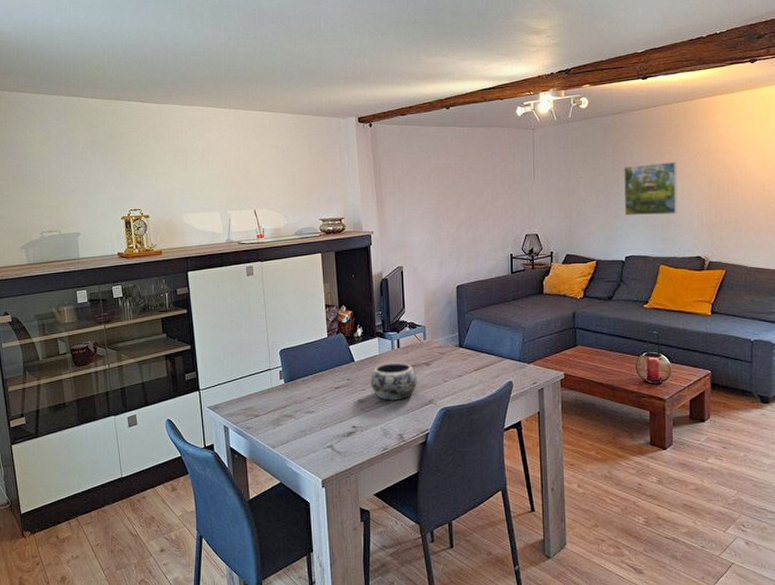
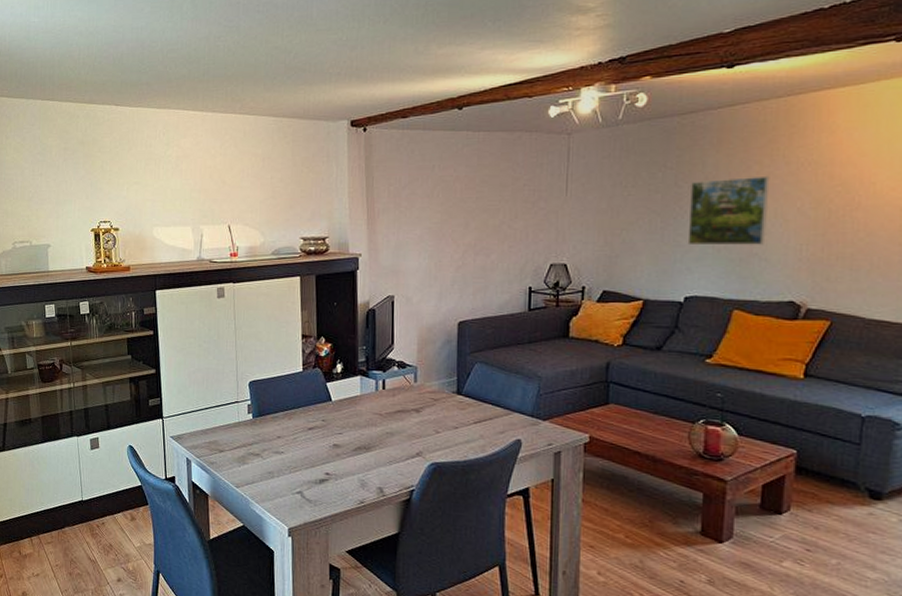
decorative bowl: present [371,362,417,401] -> none [349,405,404,450]

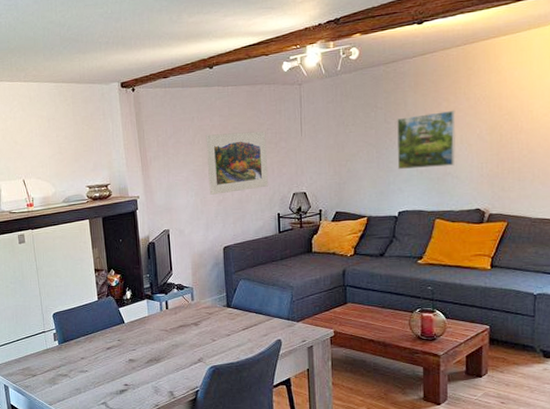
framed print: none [446,187,522,259] -> present [206,131,268,195]

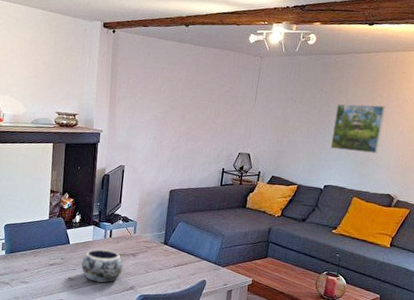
decorative bowl: none [141,323,186,360] -> present [81,249,123,283]
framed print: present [206,131,268,195] -> none [166,86,225,143]

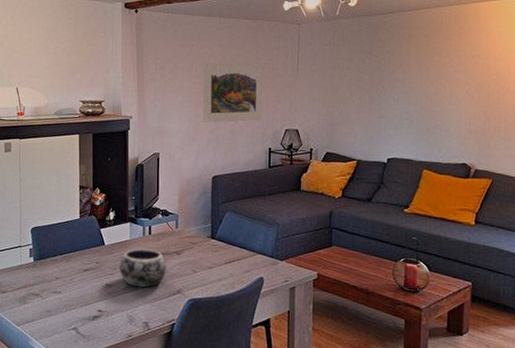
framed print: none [166,86,225,143] -> present [203,63,263,123]
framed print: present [330,103,386,154] -> none [388,65,446,119]

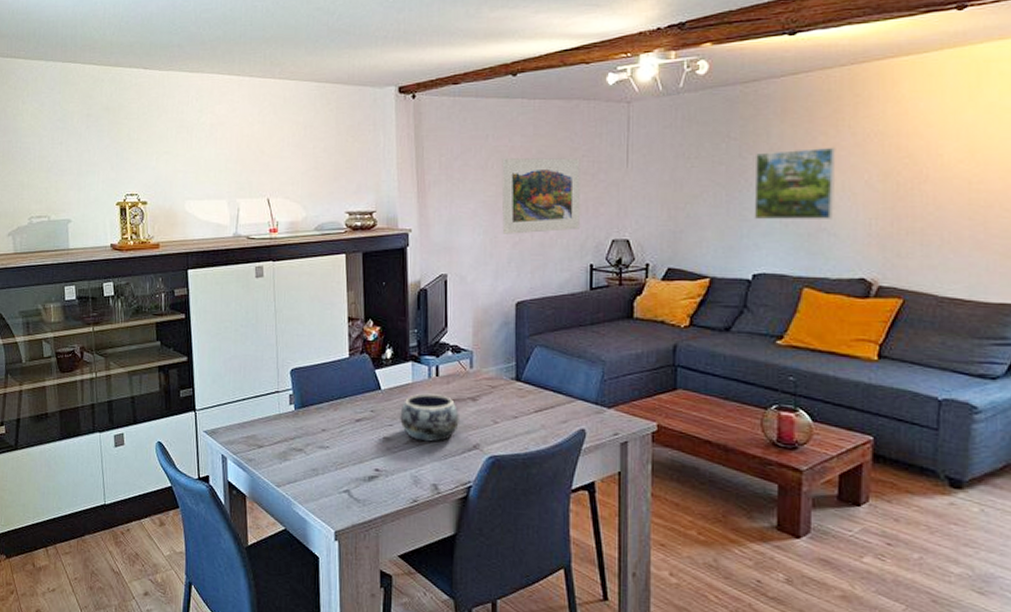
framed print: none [388,65,446,119] -> present [754,147,836,220]

